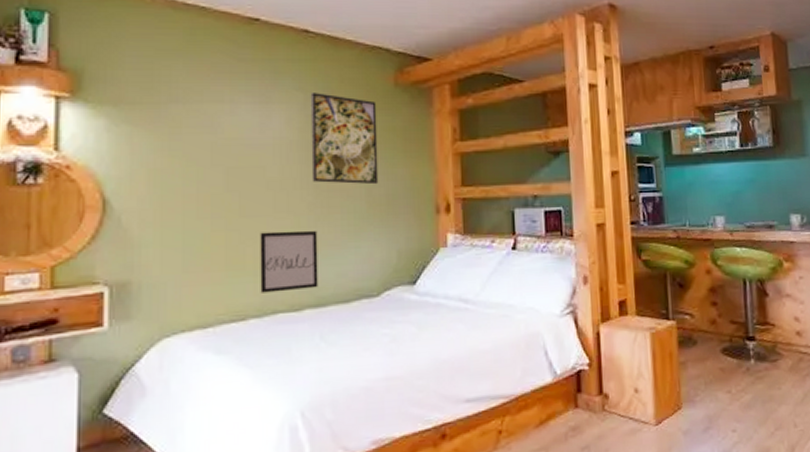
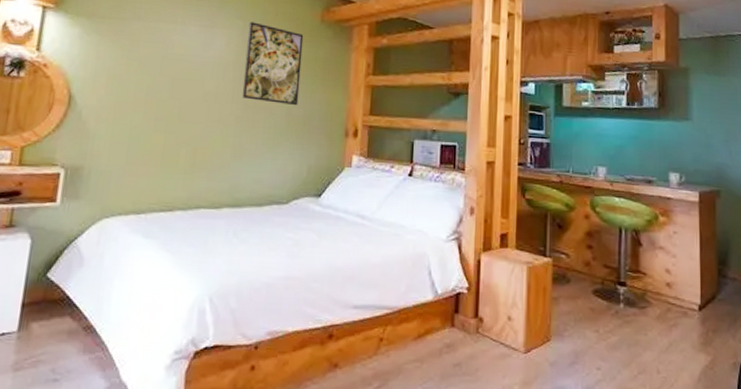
wall art: present [260,230,318,293] -> none [187,137,242,191]

